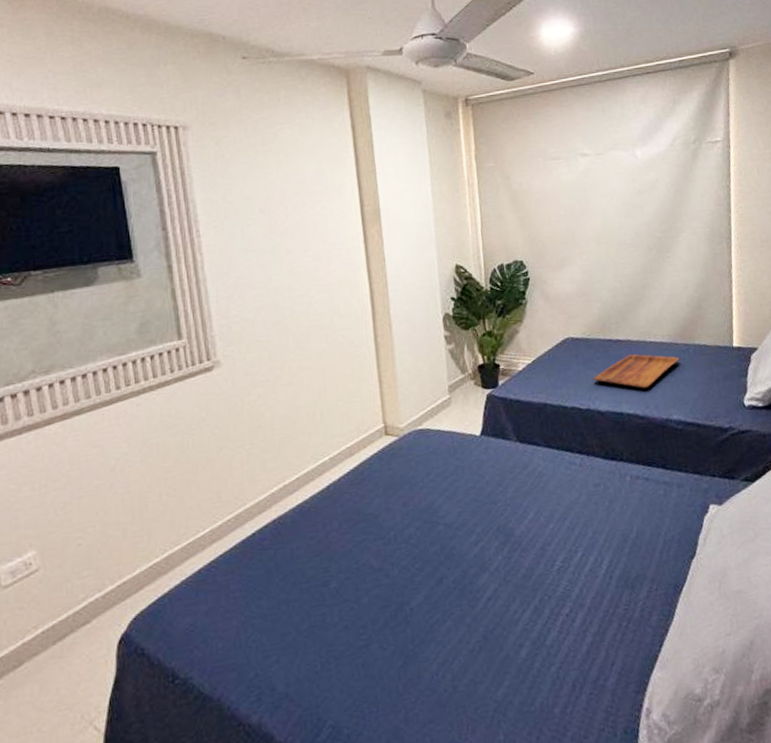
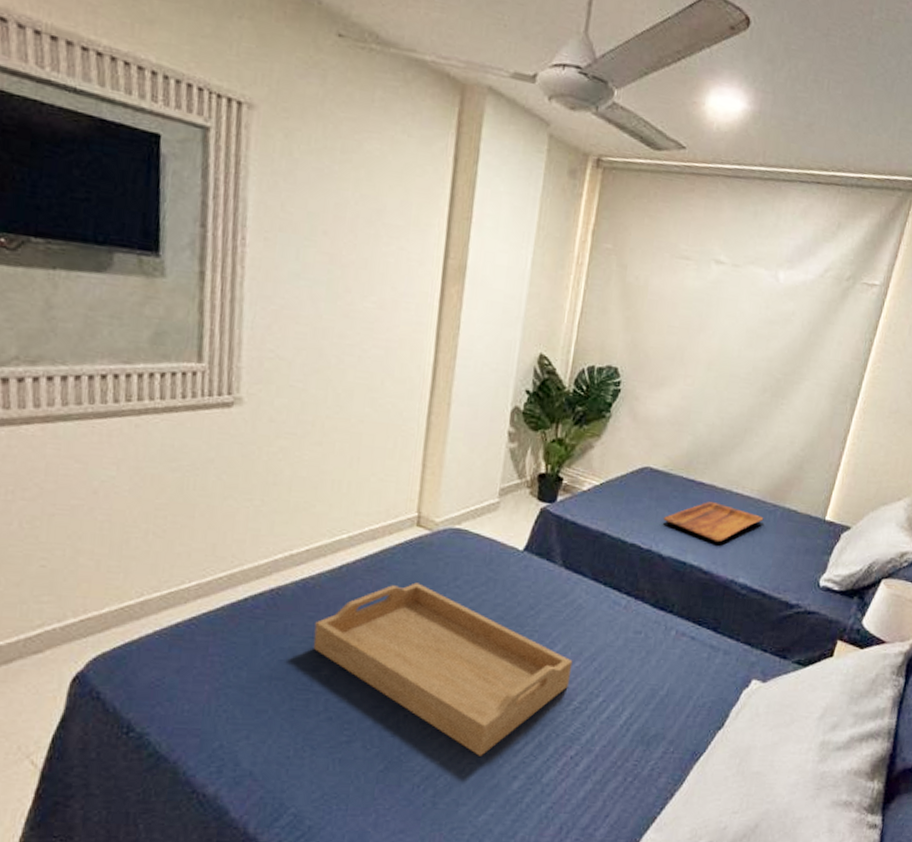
serving tray: none [316,485,548,633] -> present [313,582,573,756]

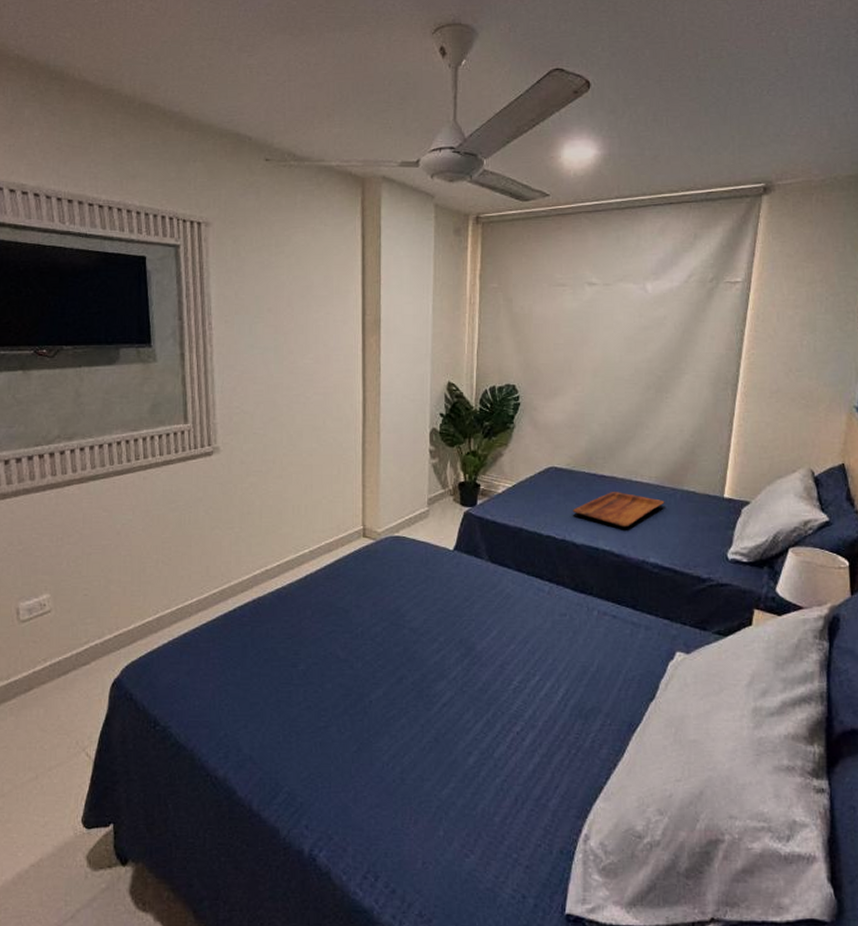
serving tray: present [313,582,573,756] -> none [290,585,508,735]

